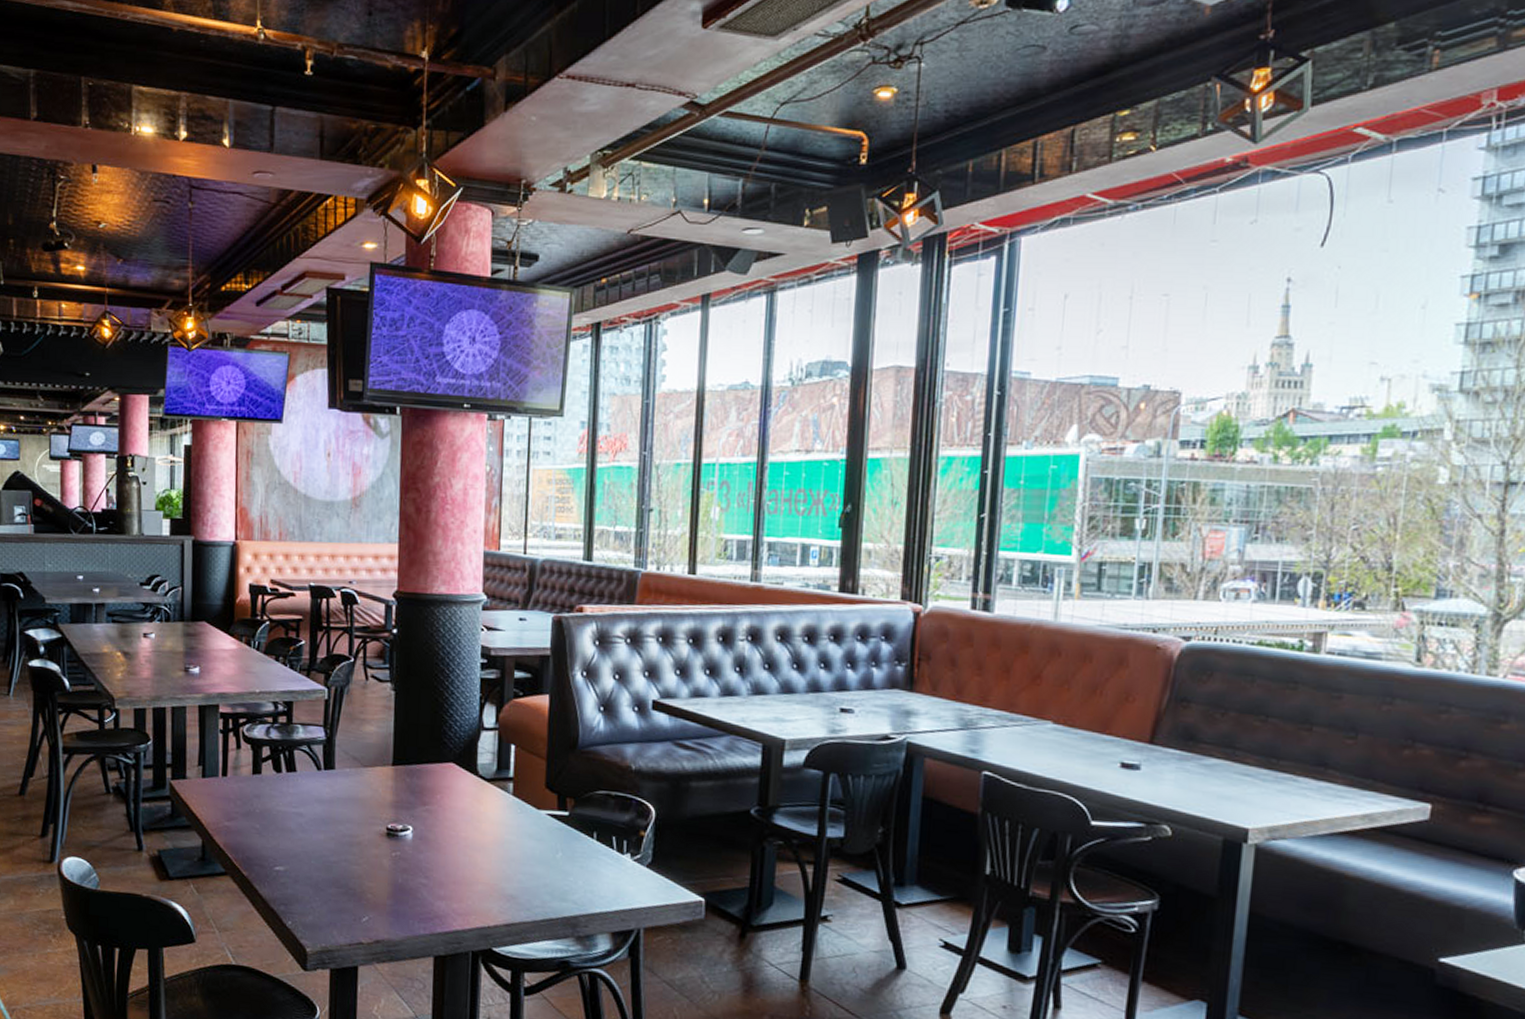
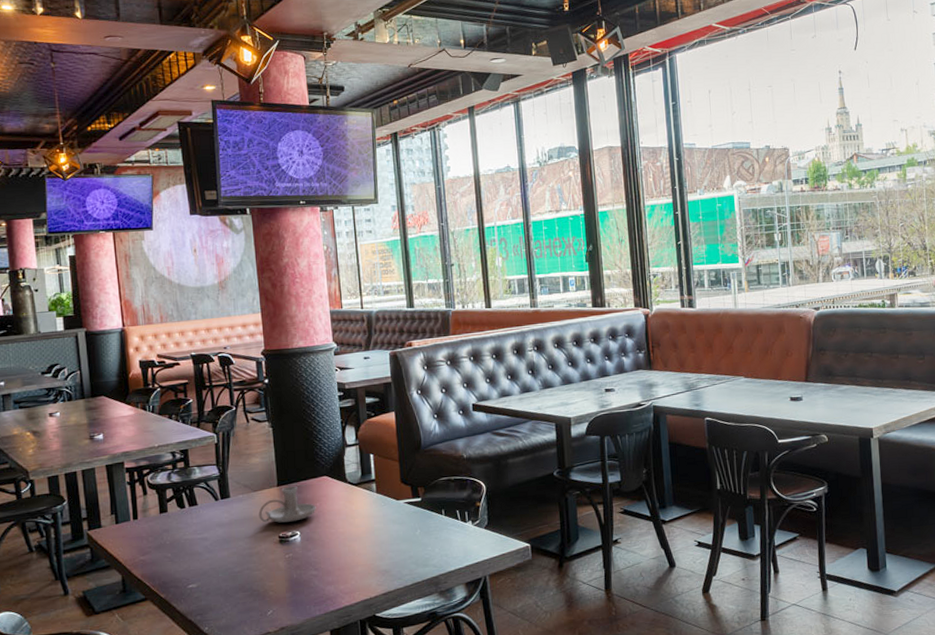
candle holder: none [366,768,436,813] -> present [258,486,316,523]

